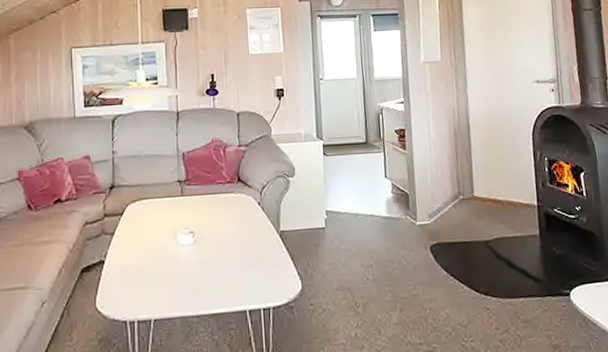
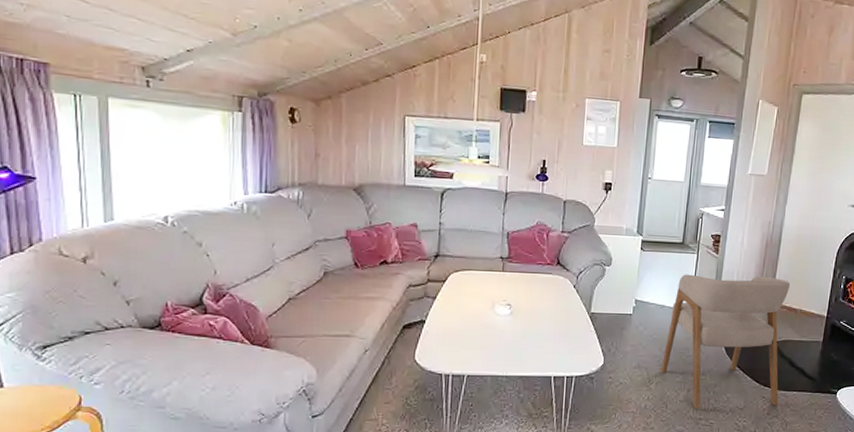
armchair: none [365,168,506,334] -> present [660,274,791,410]

